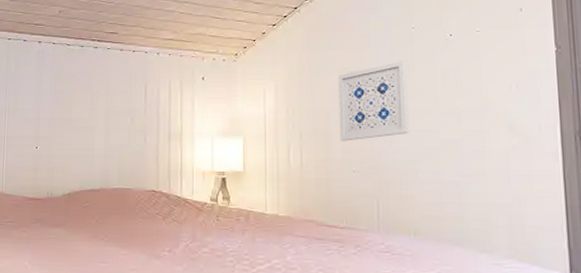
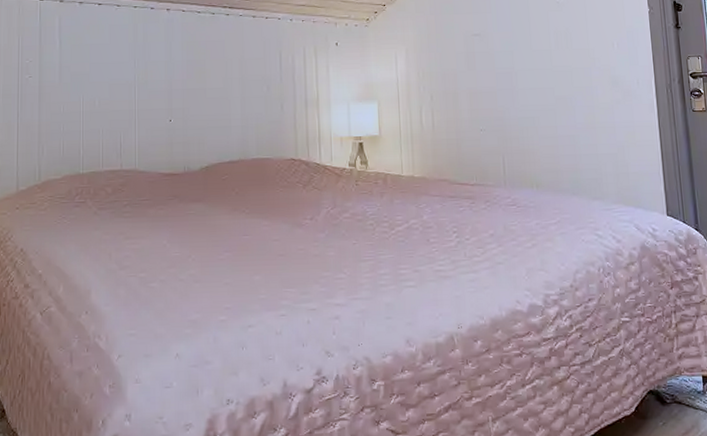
wall art: present [338,61,410,141] -> none [463,23,529,102]

